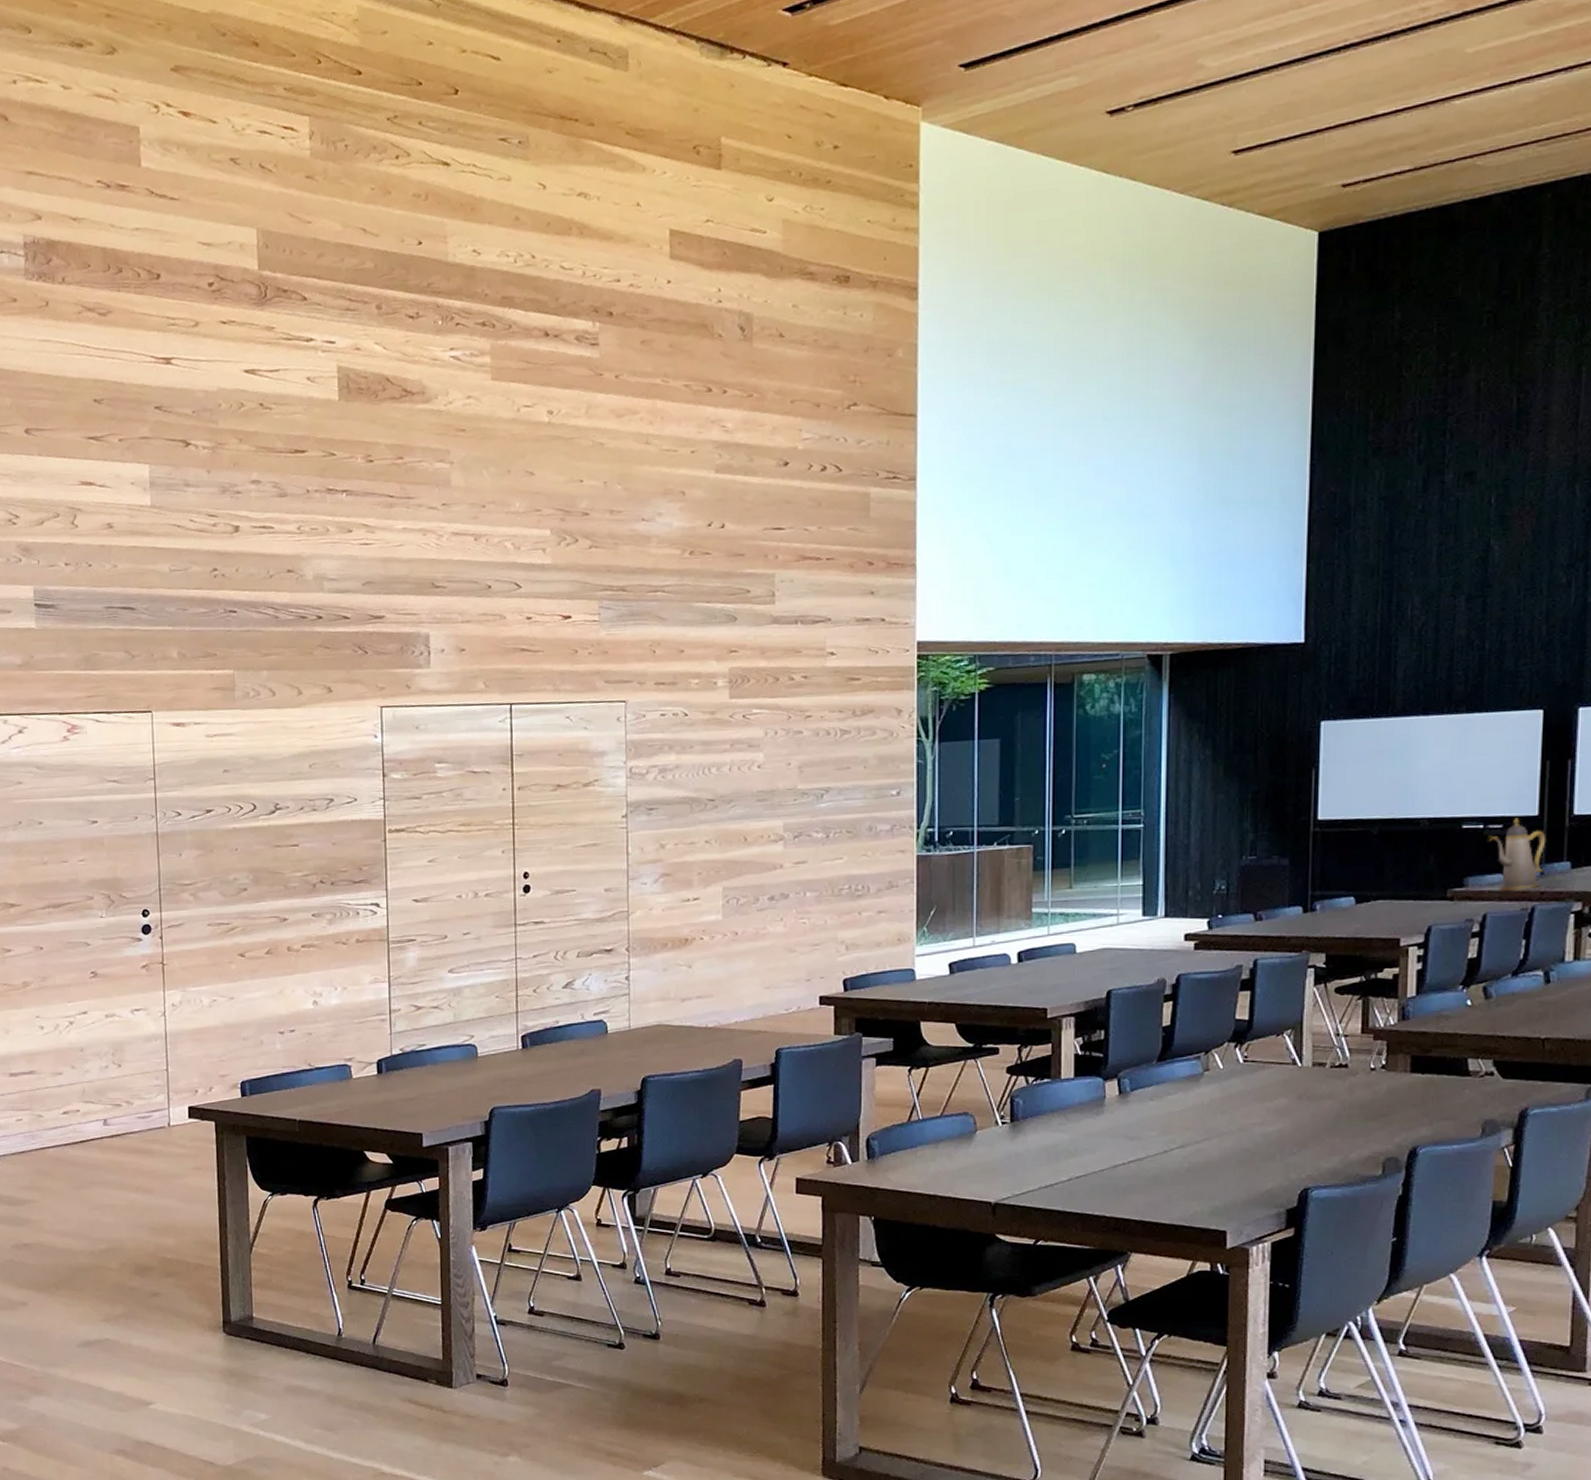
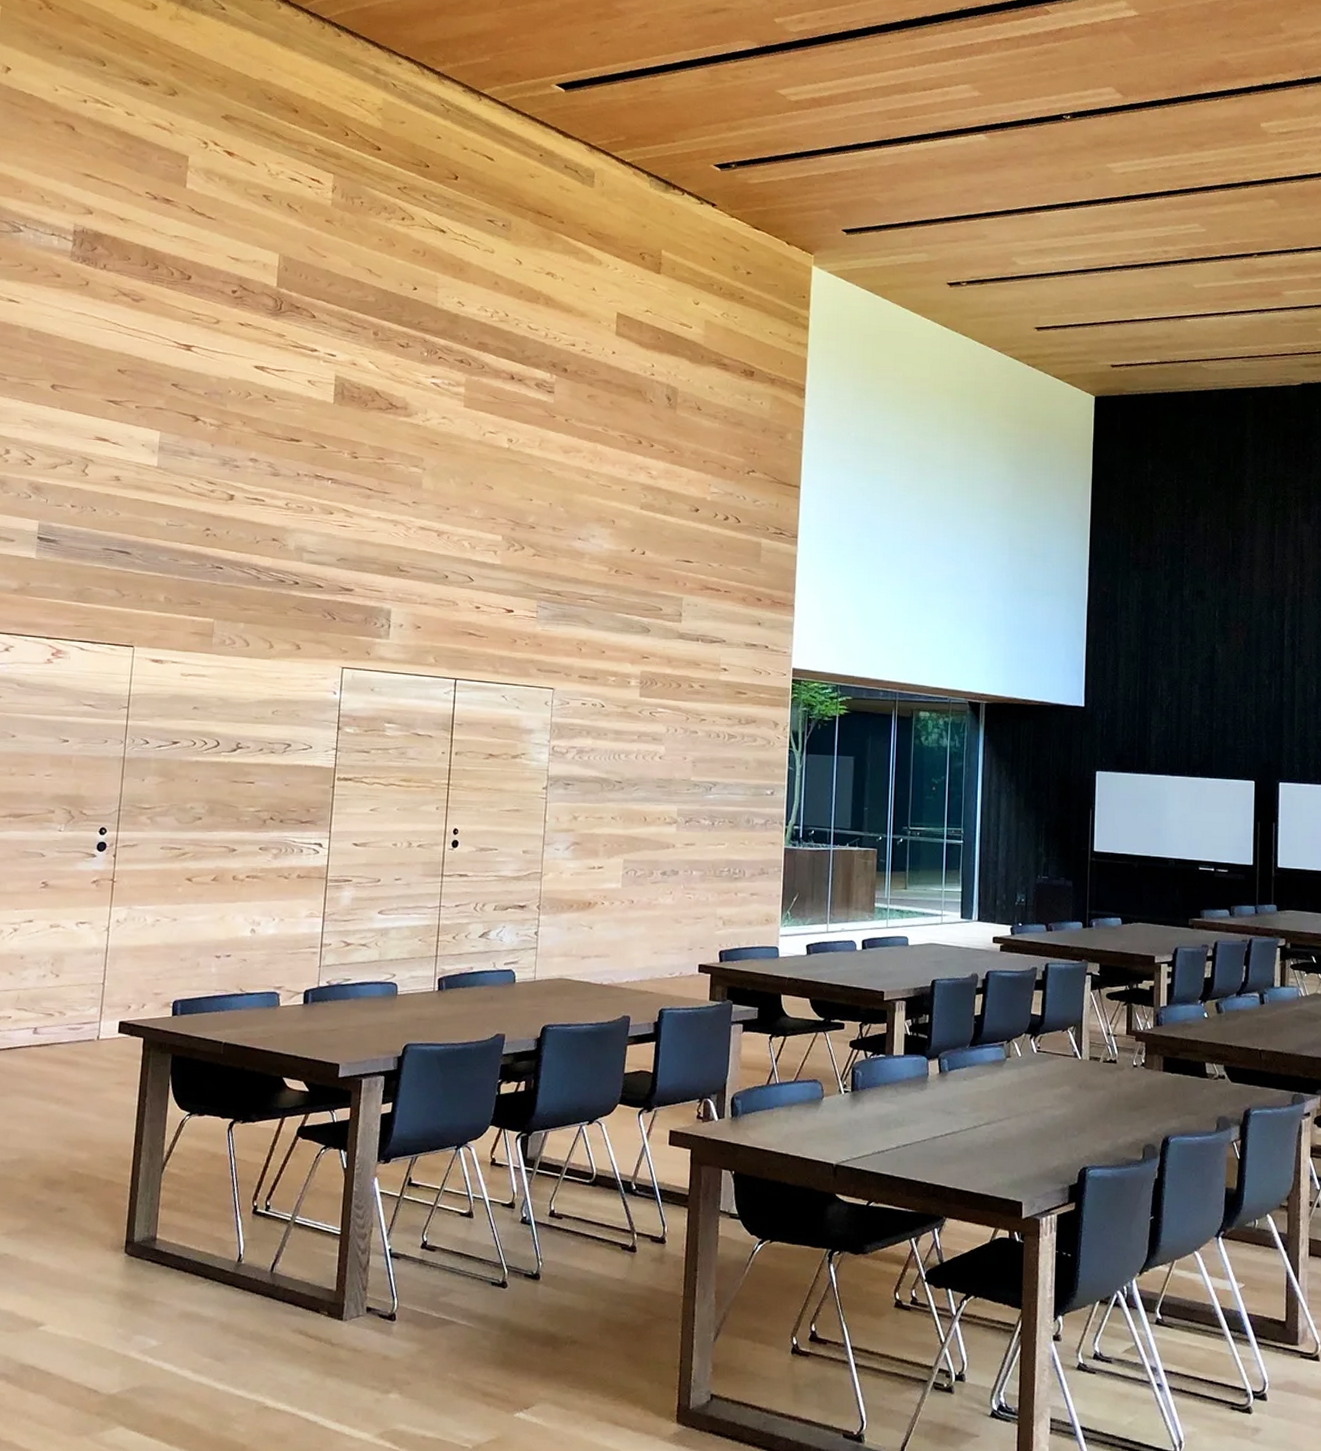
coffee pot: present [1488,818,1546,891] -> none [1218,865,1259,925]

